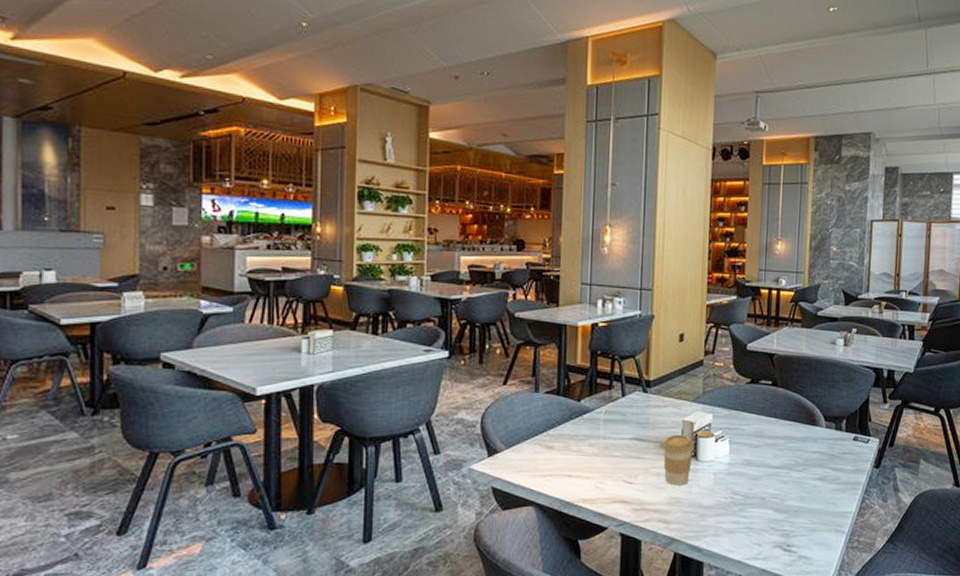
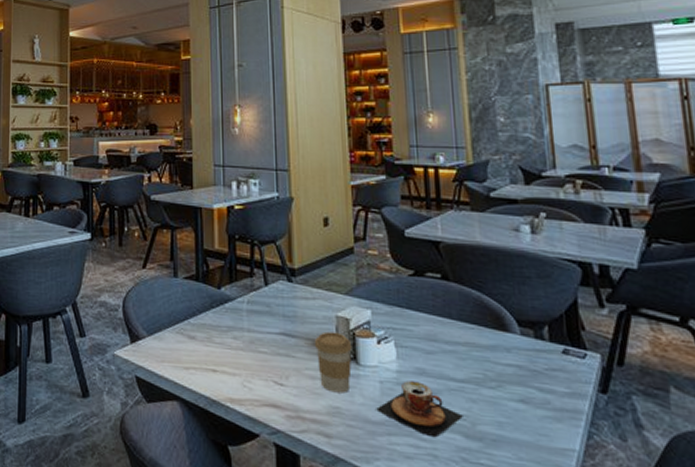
teacup: none [709,471,775,514] -> present [376,381,463,438]

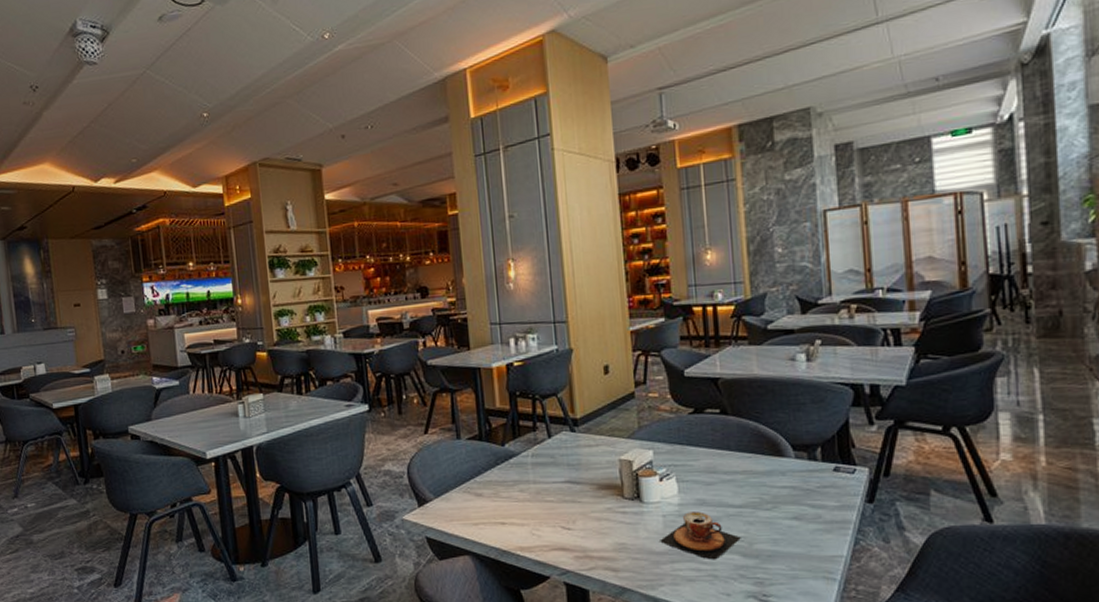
coffee cup: present [315,331,352,394] -> none [600,474,636,531]

